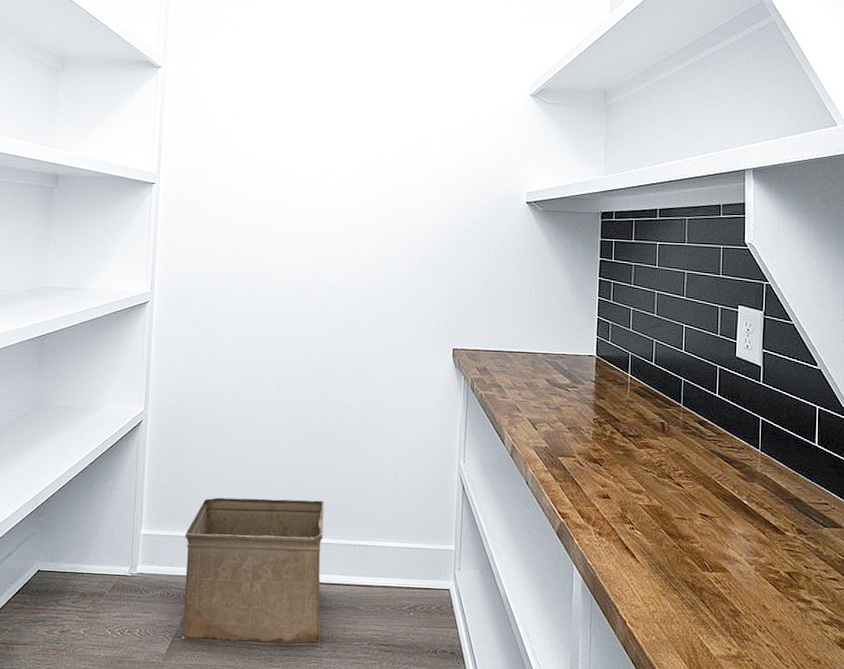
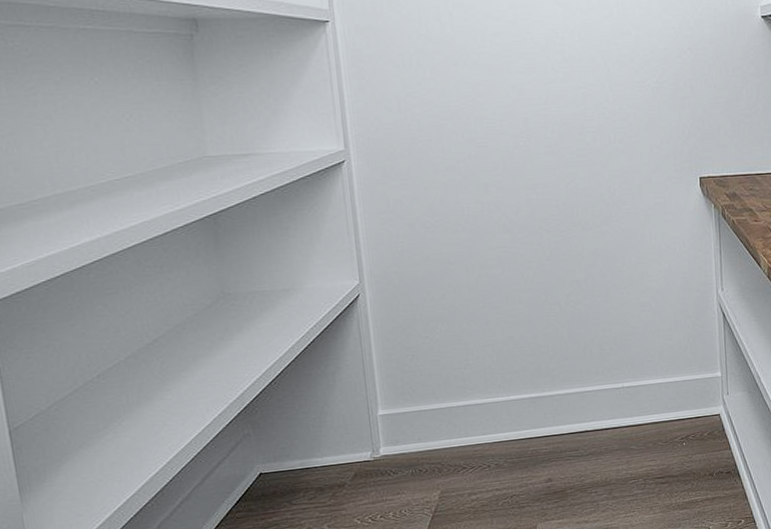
storage bin: present [182,497,324,646] -> none [430,349,595,512]

